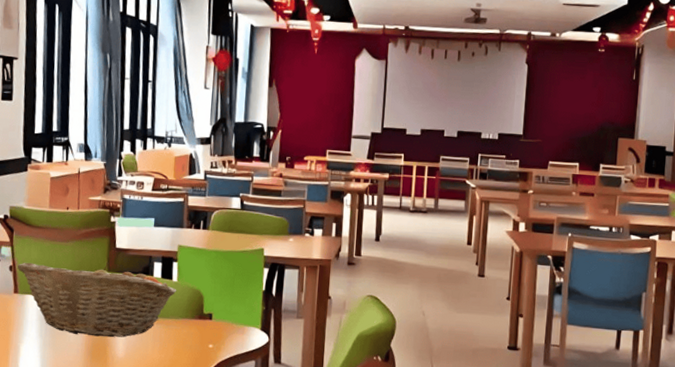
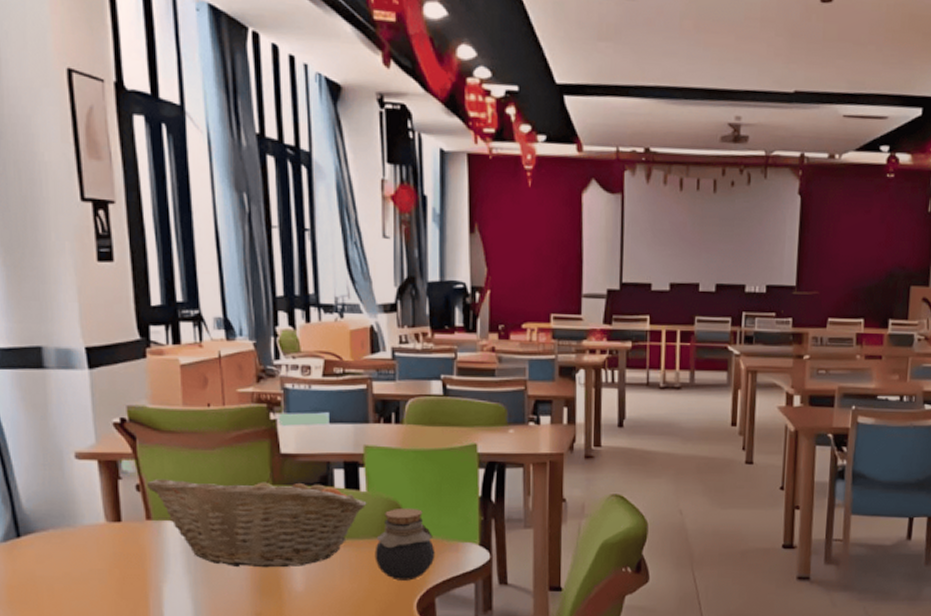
jar: none [179,295,226,355] -> present [375,507,435,581]

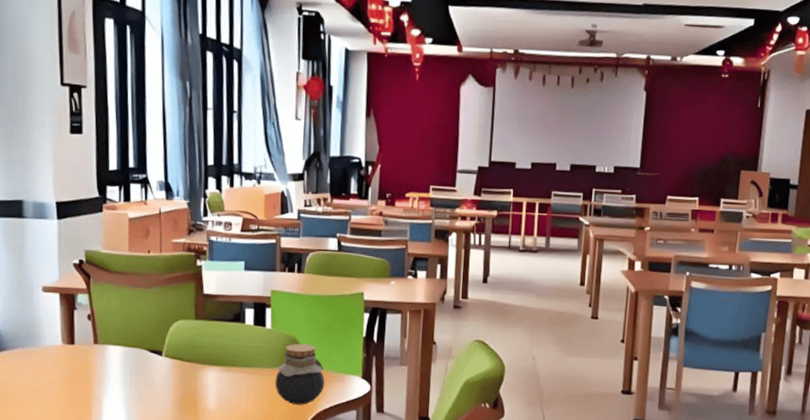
fruit basket: present [148,472,367,568] -> none [97,309,271,389]

